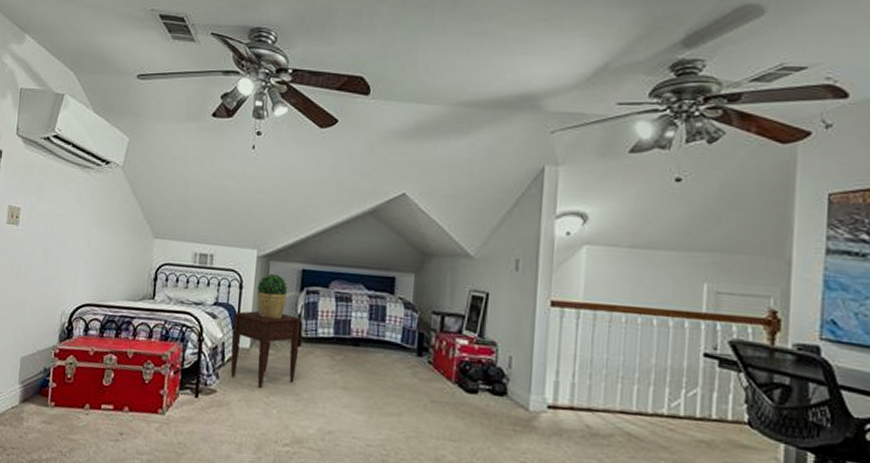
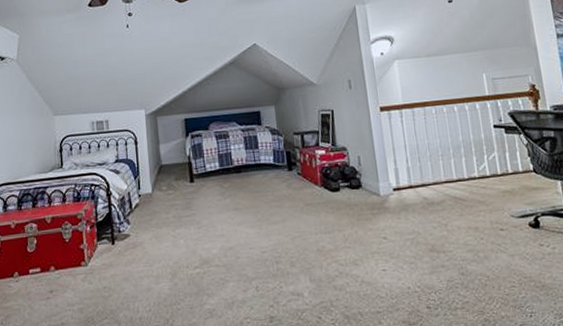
nightstand: present [230,310,302,389] -> none [133,157,194,225]
potted plant: present [256,273,288,320] -> none [149,126,177,166]

